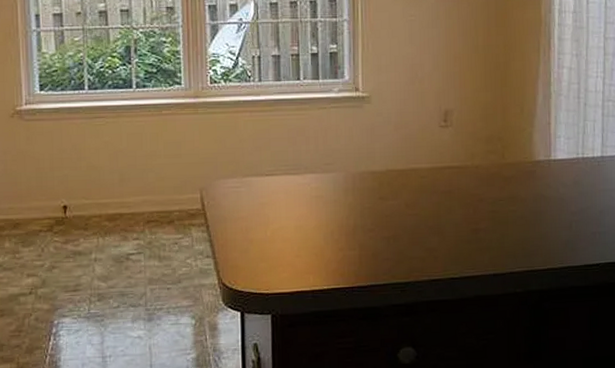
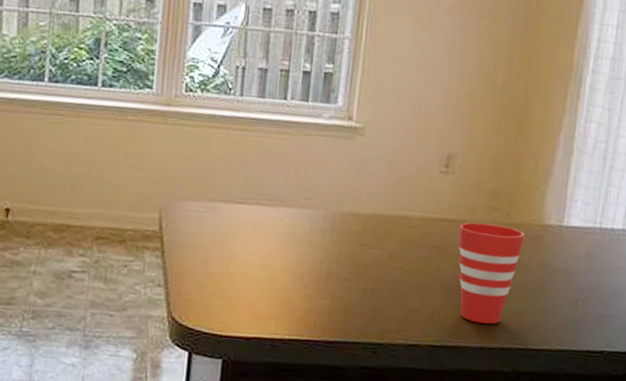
cup: none [463,166,520,253] -> present [458,222,525,324]

